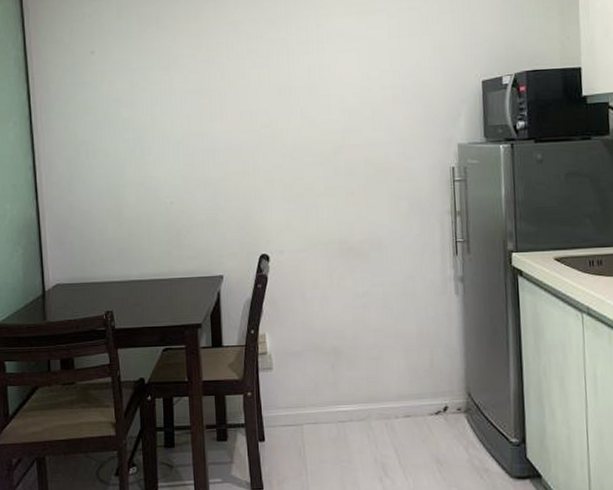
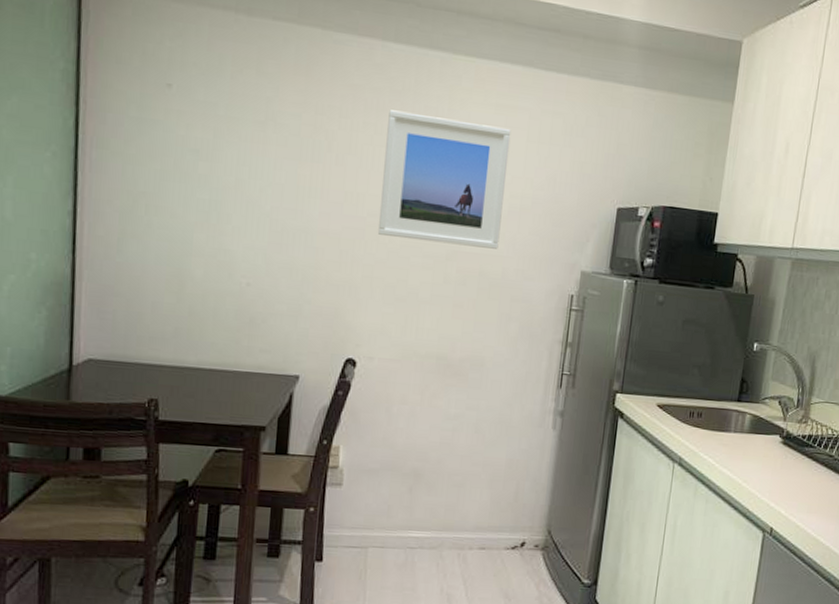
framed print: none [267,30,378,143] -> present [378,109,511,249]

